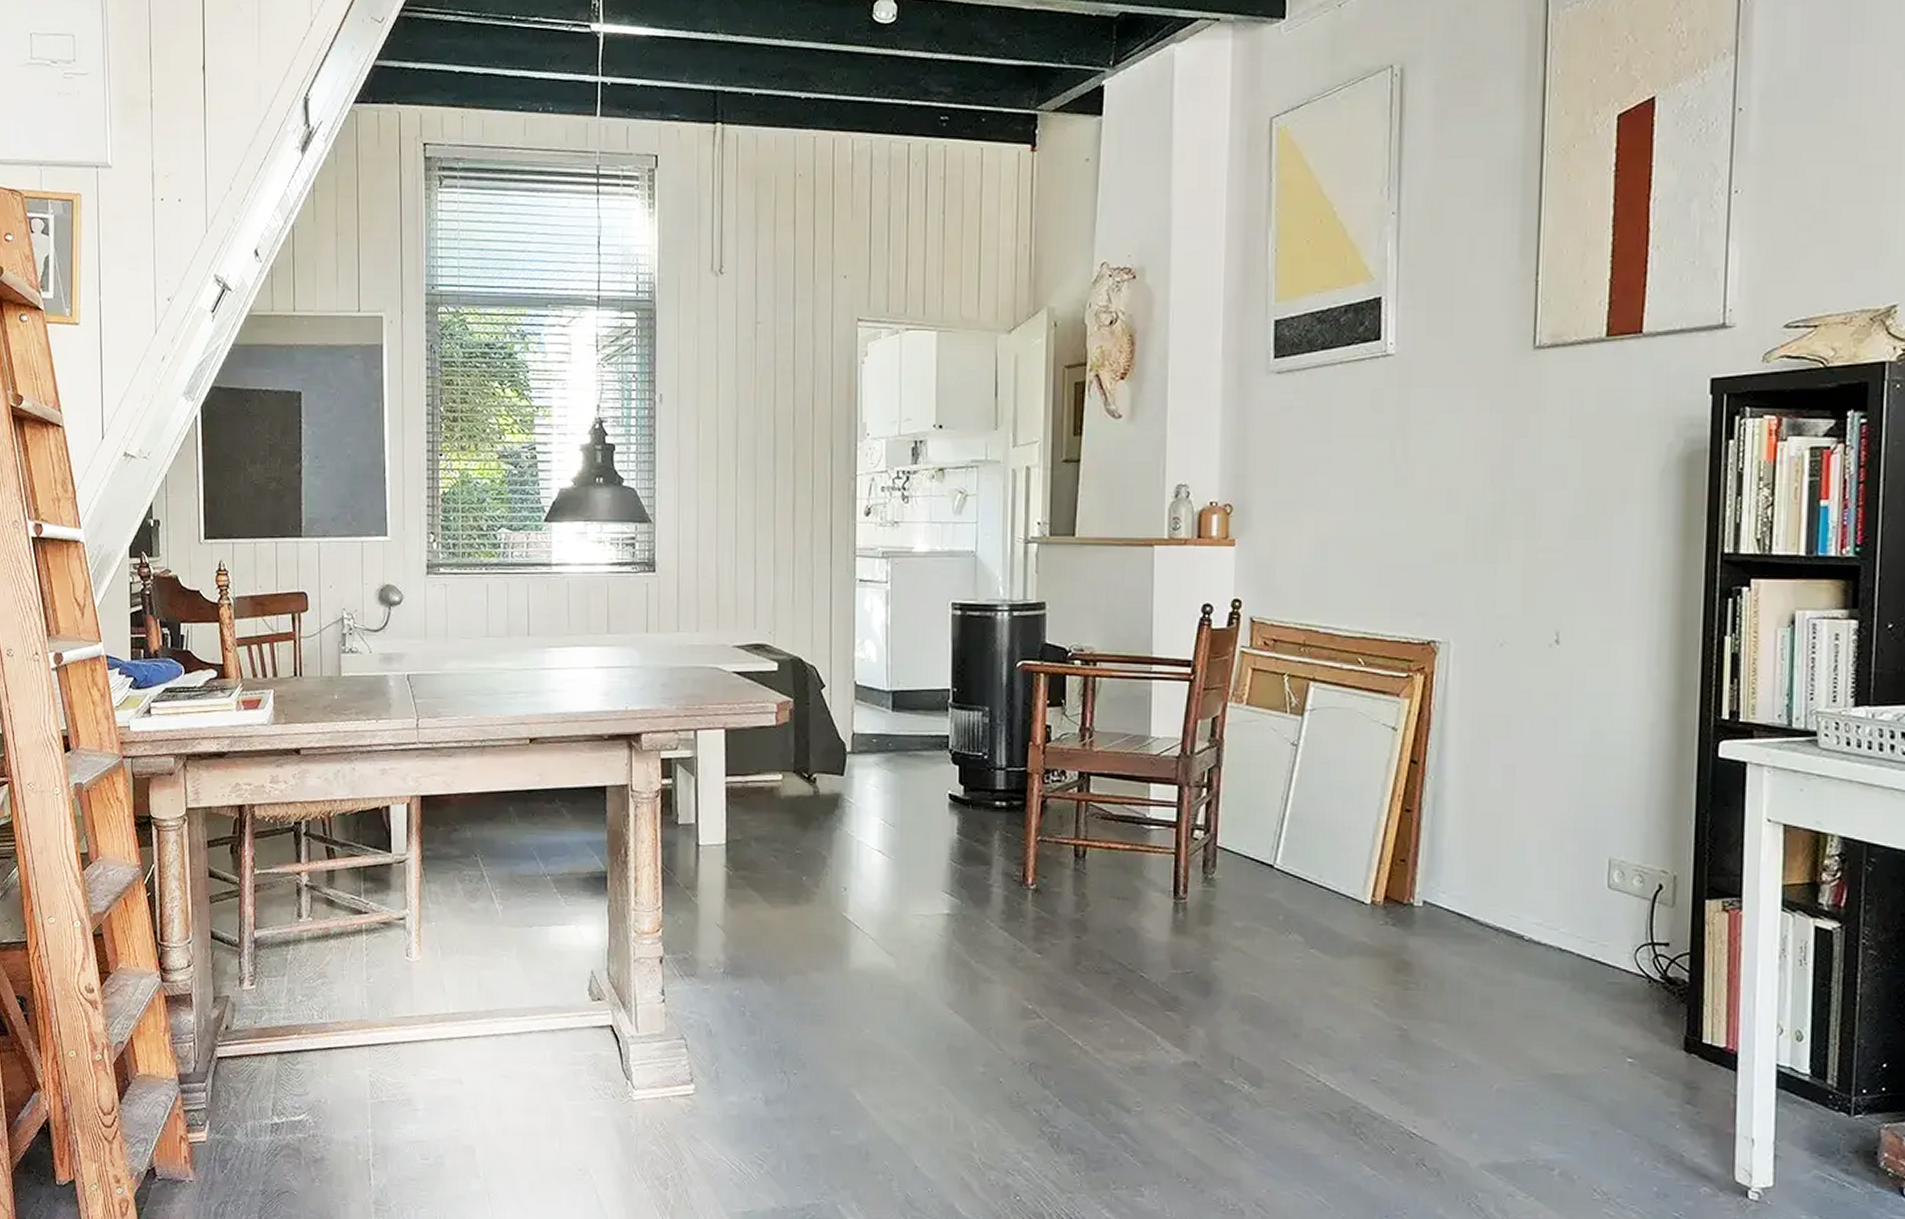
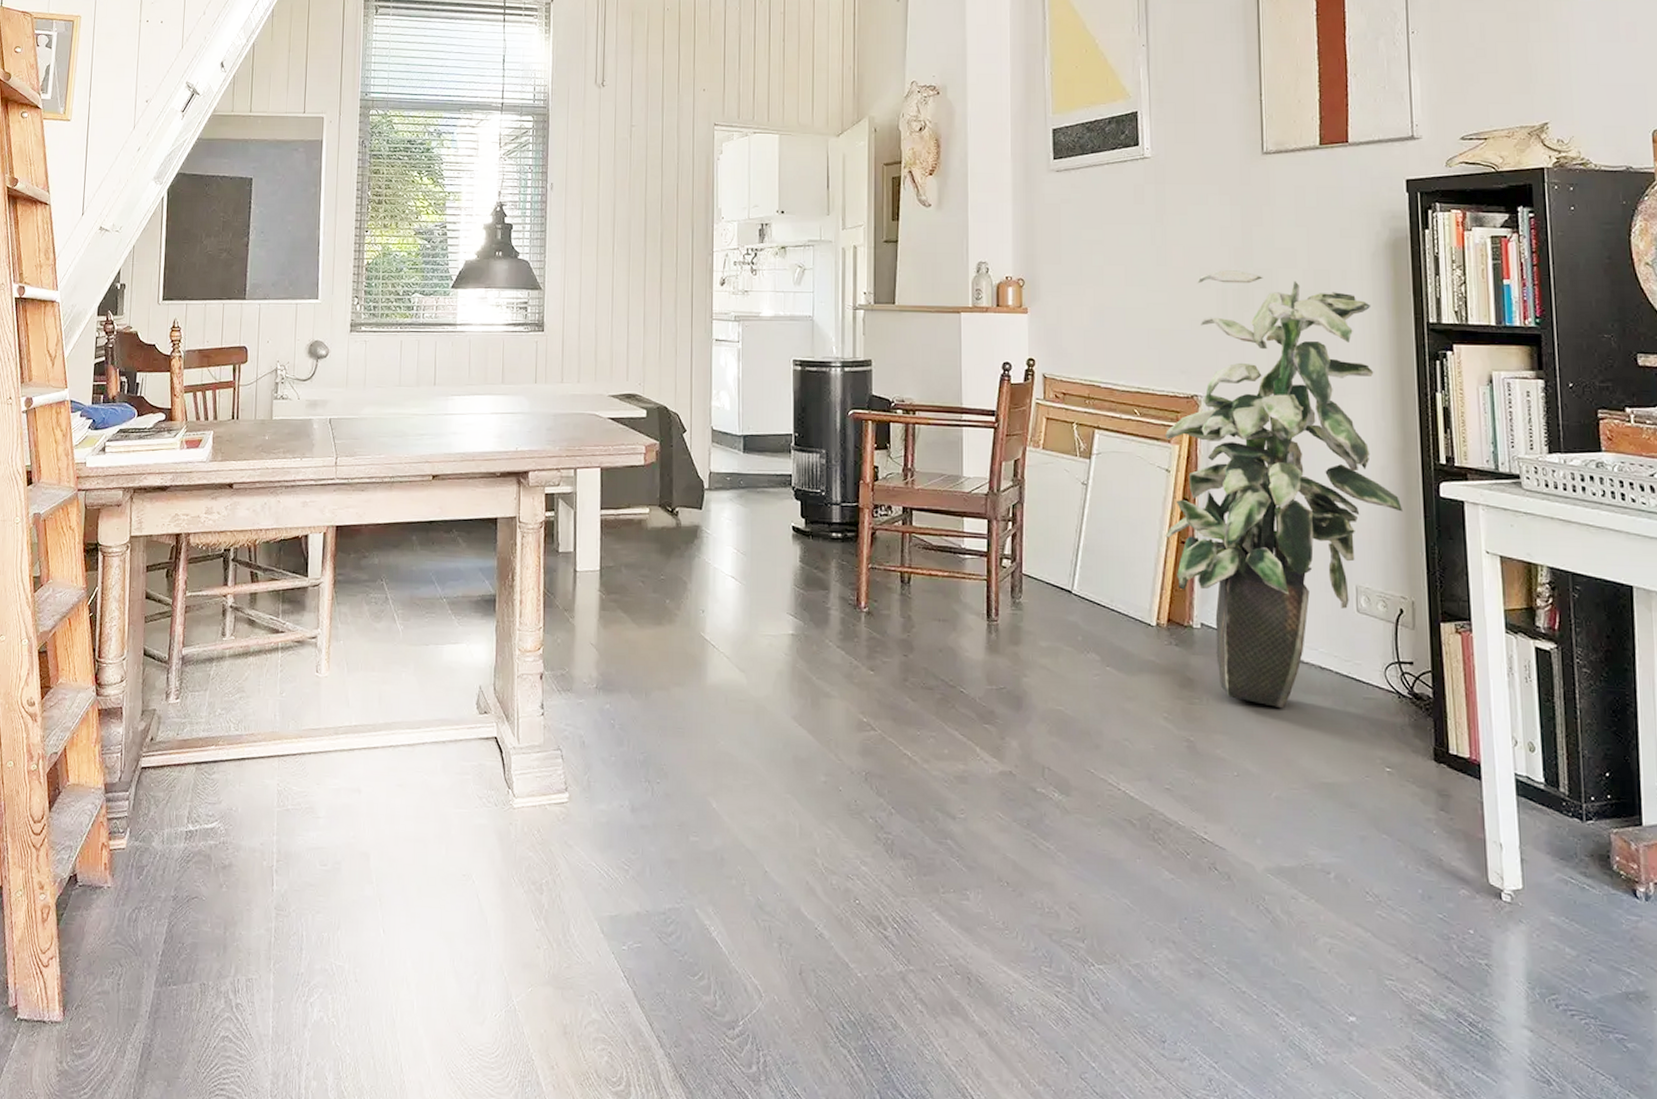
indoor plant: none [1387,492,1673,995] -> present [1164,270,1404,709]

